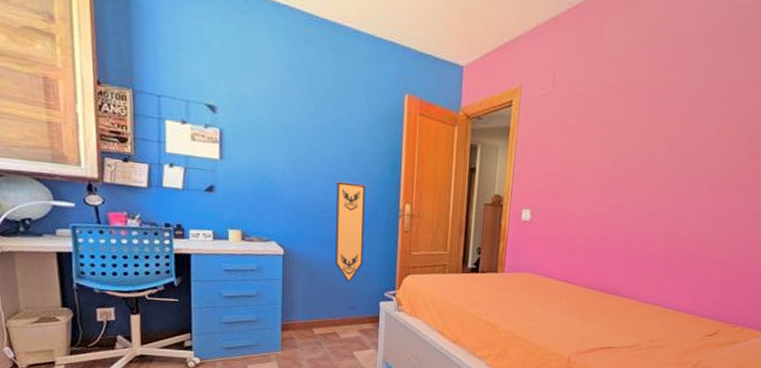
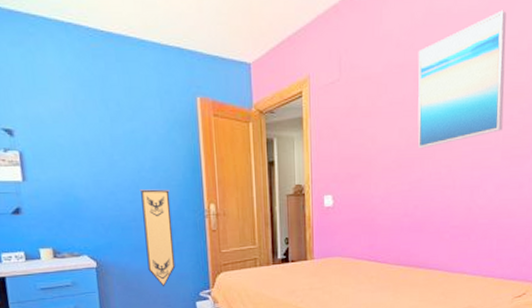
wall art: none [625,40,731,173] -> present [418,10,507,149]

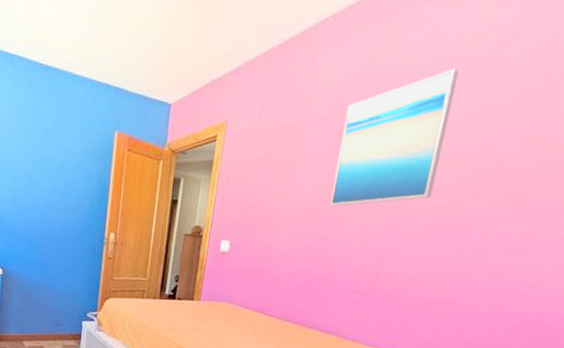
pennant: present [139,189,176,287] -> none [45,211,76,303]

